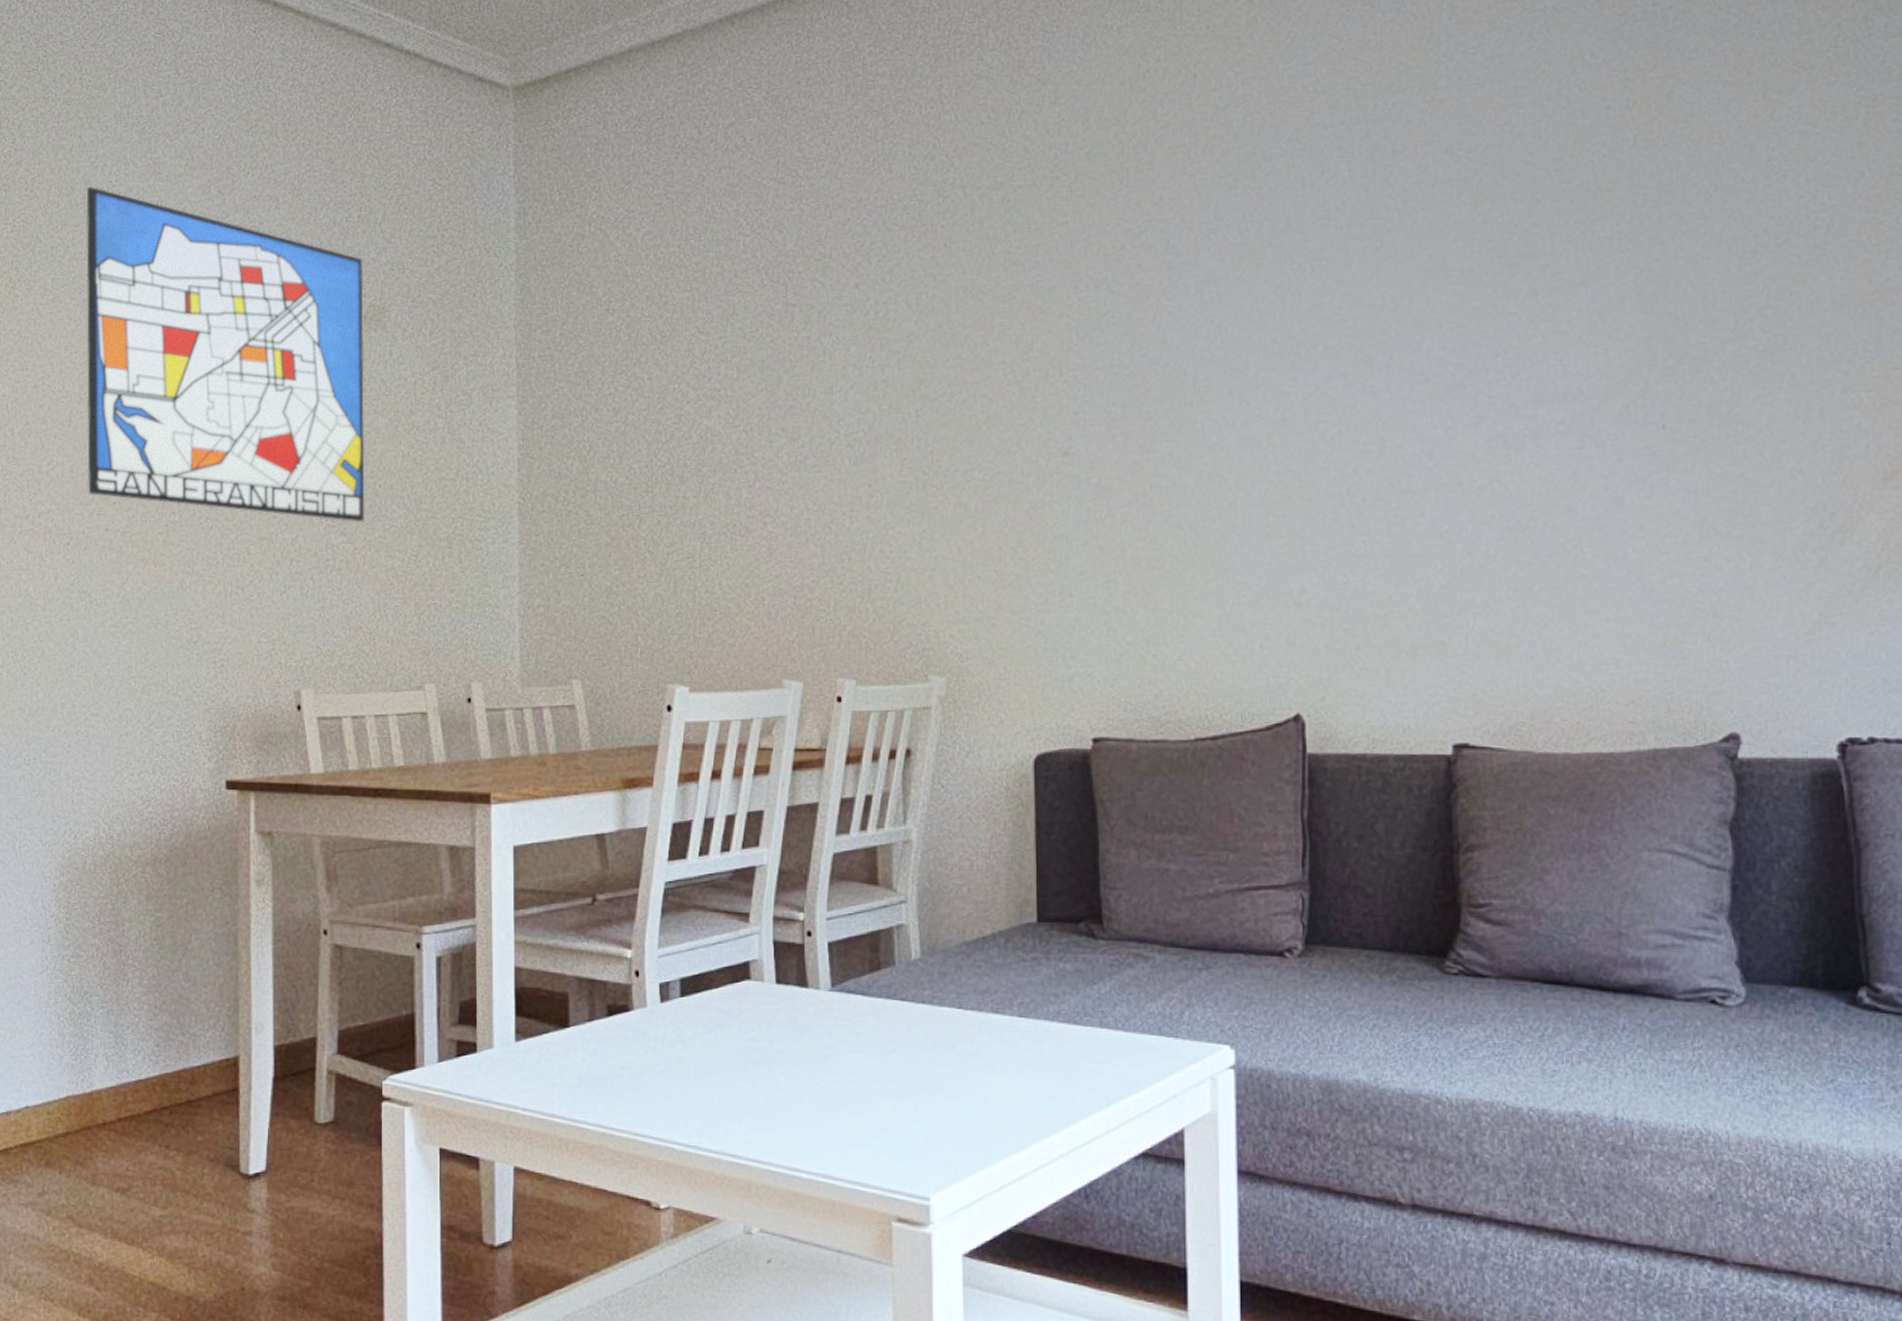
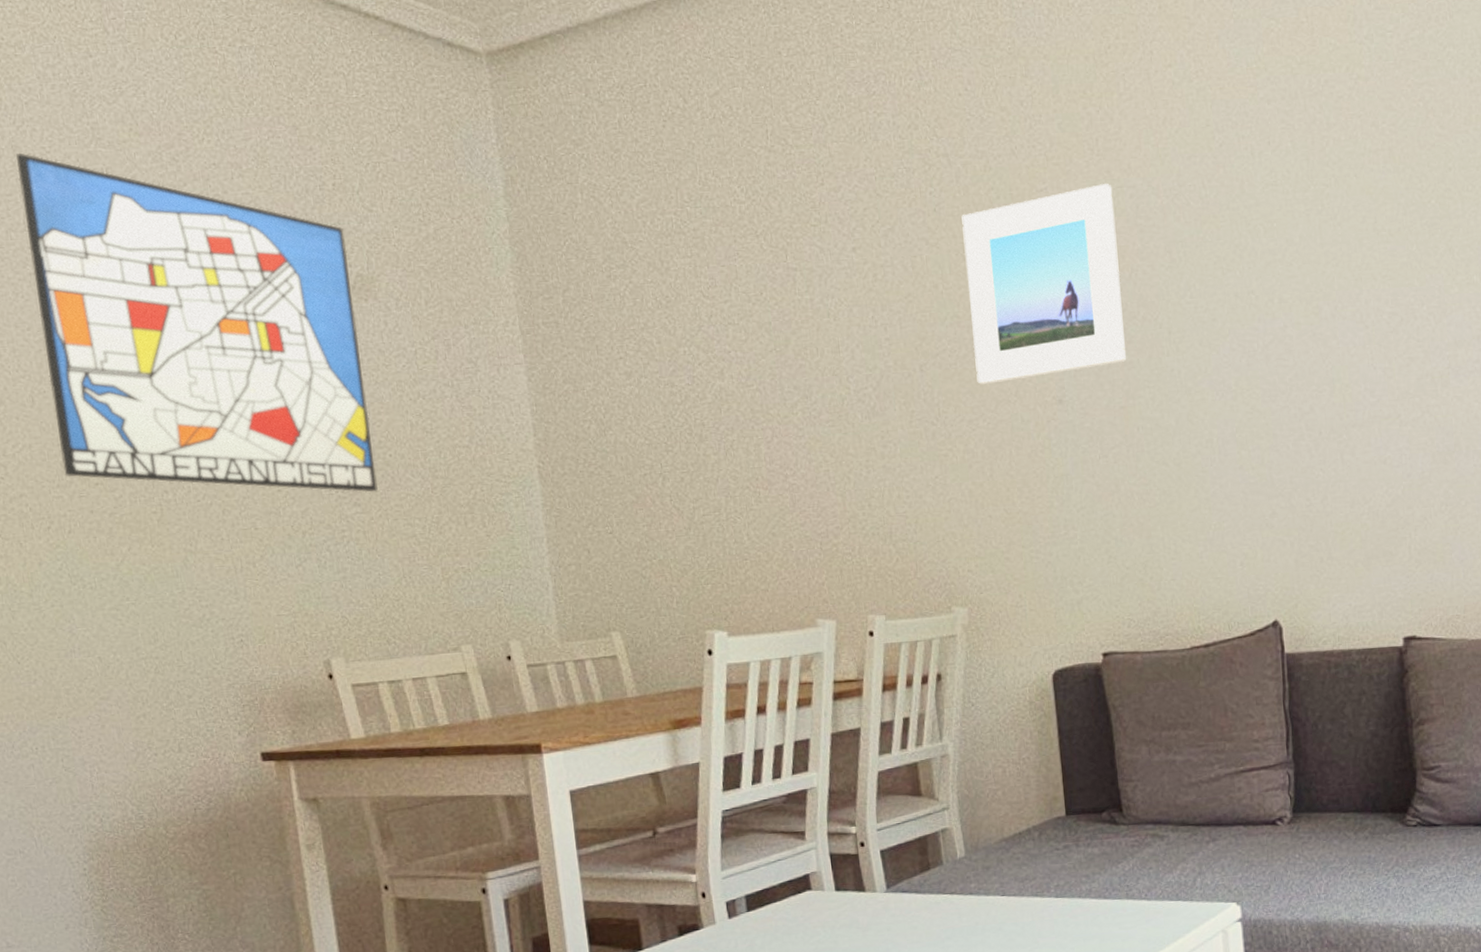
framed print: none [973,216,1143,432] -> present [961,183,1126,384]

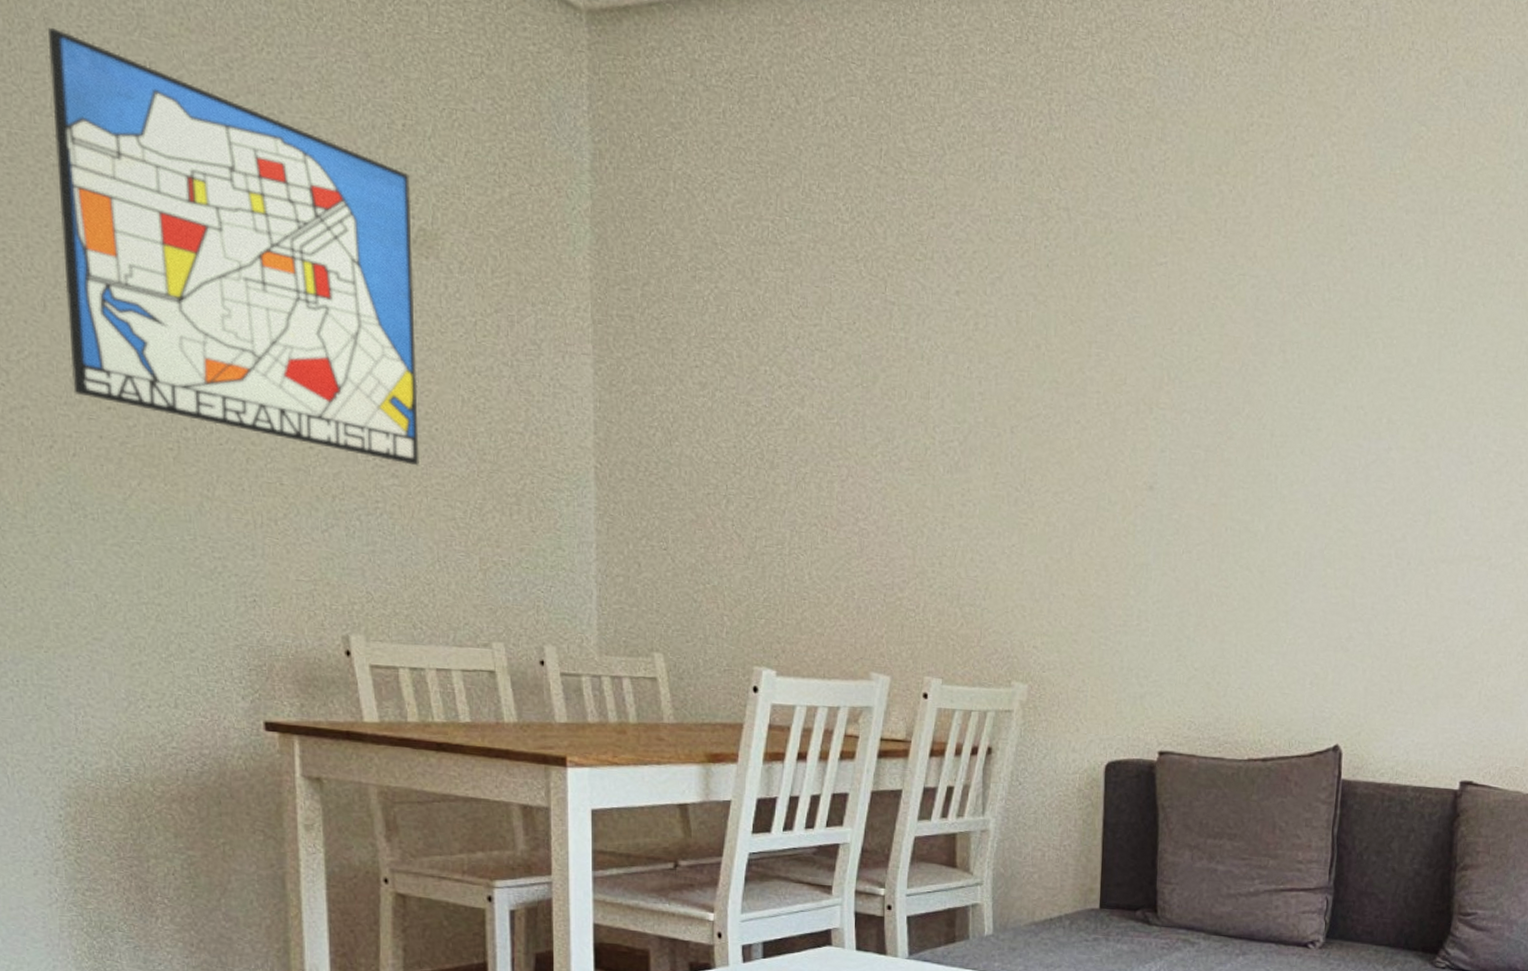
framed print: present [961,183,1126,384] -> none [1068,267,1235,458]

